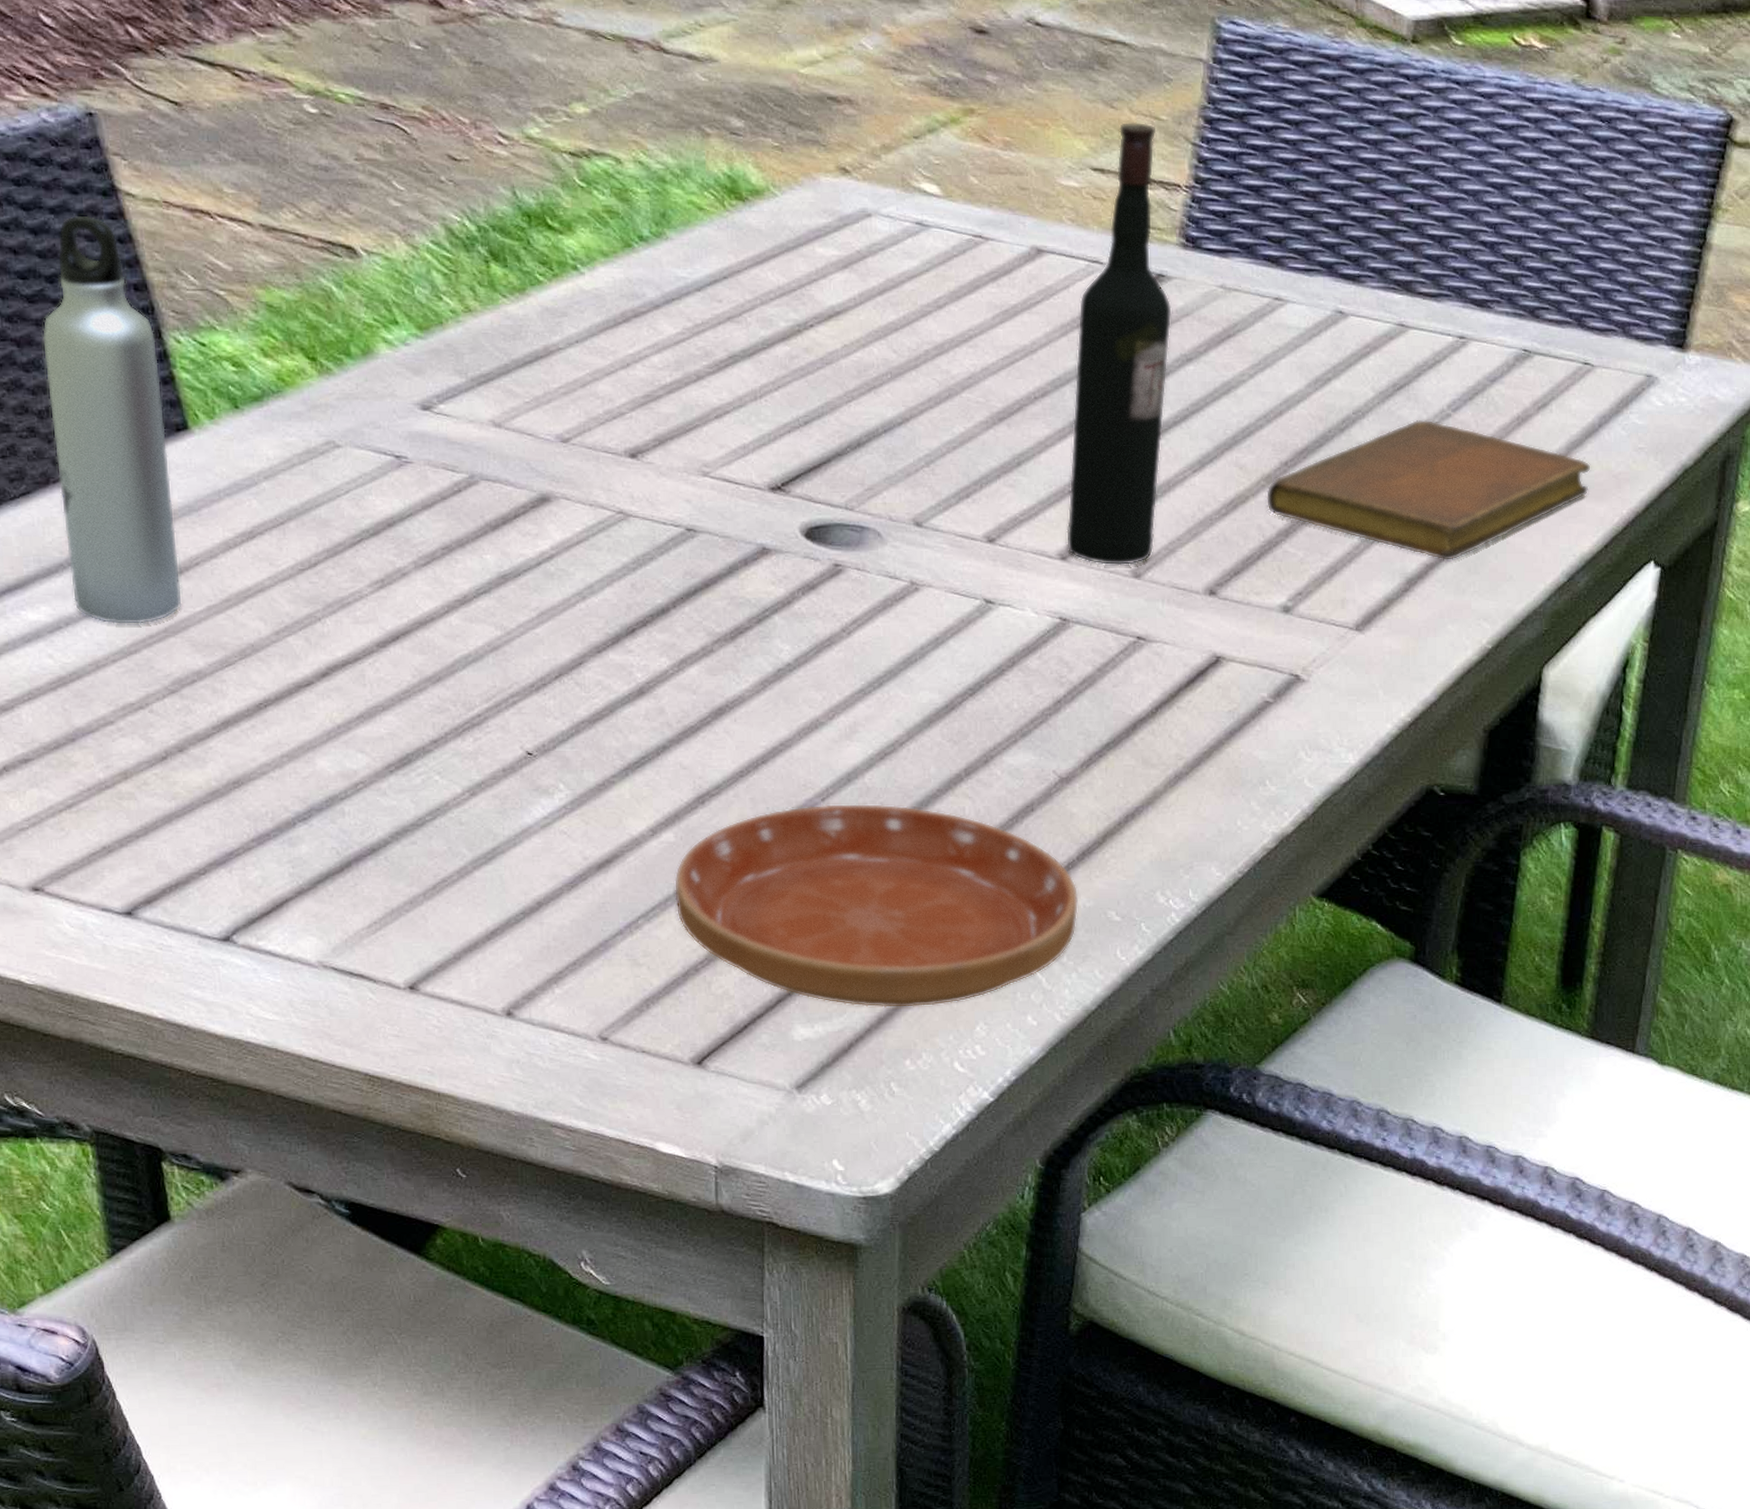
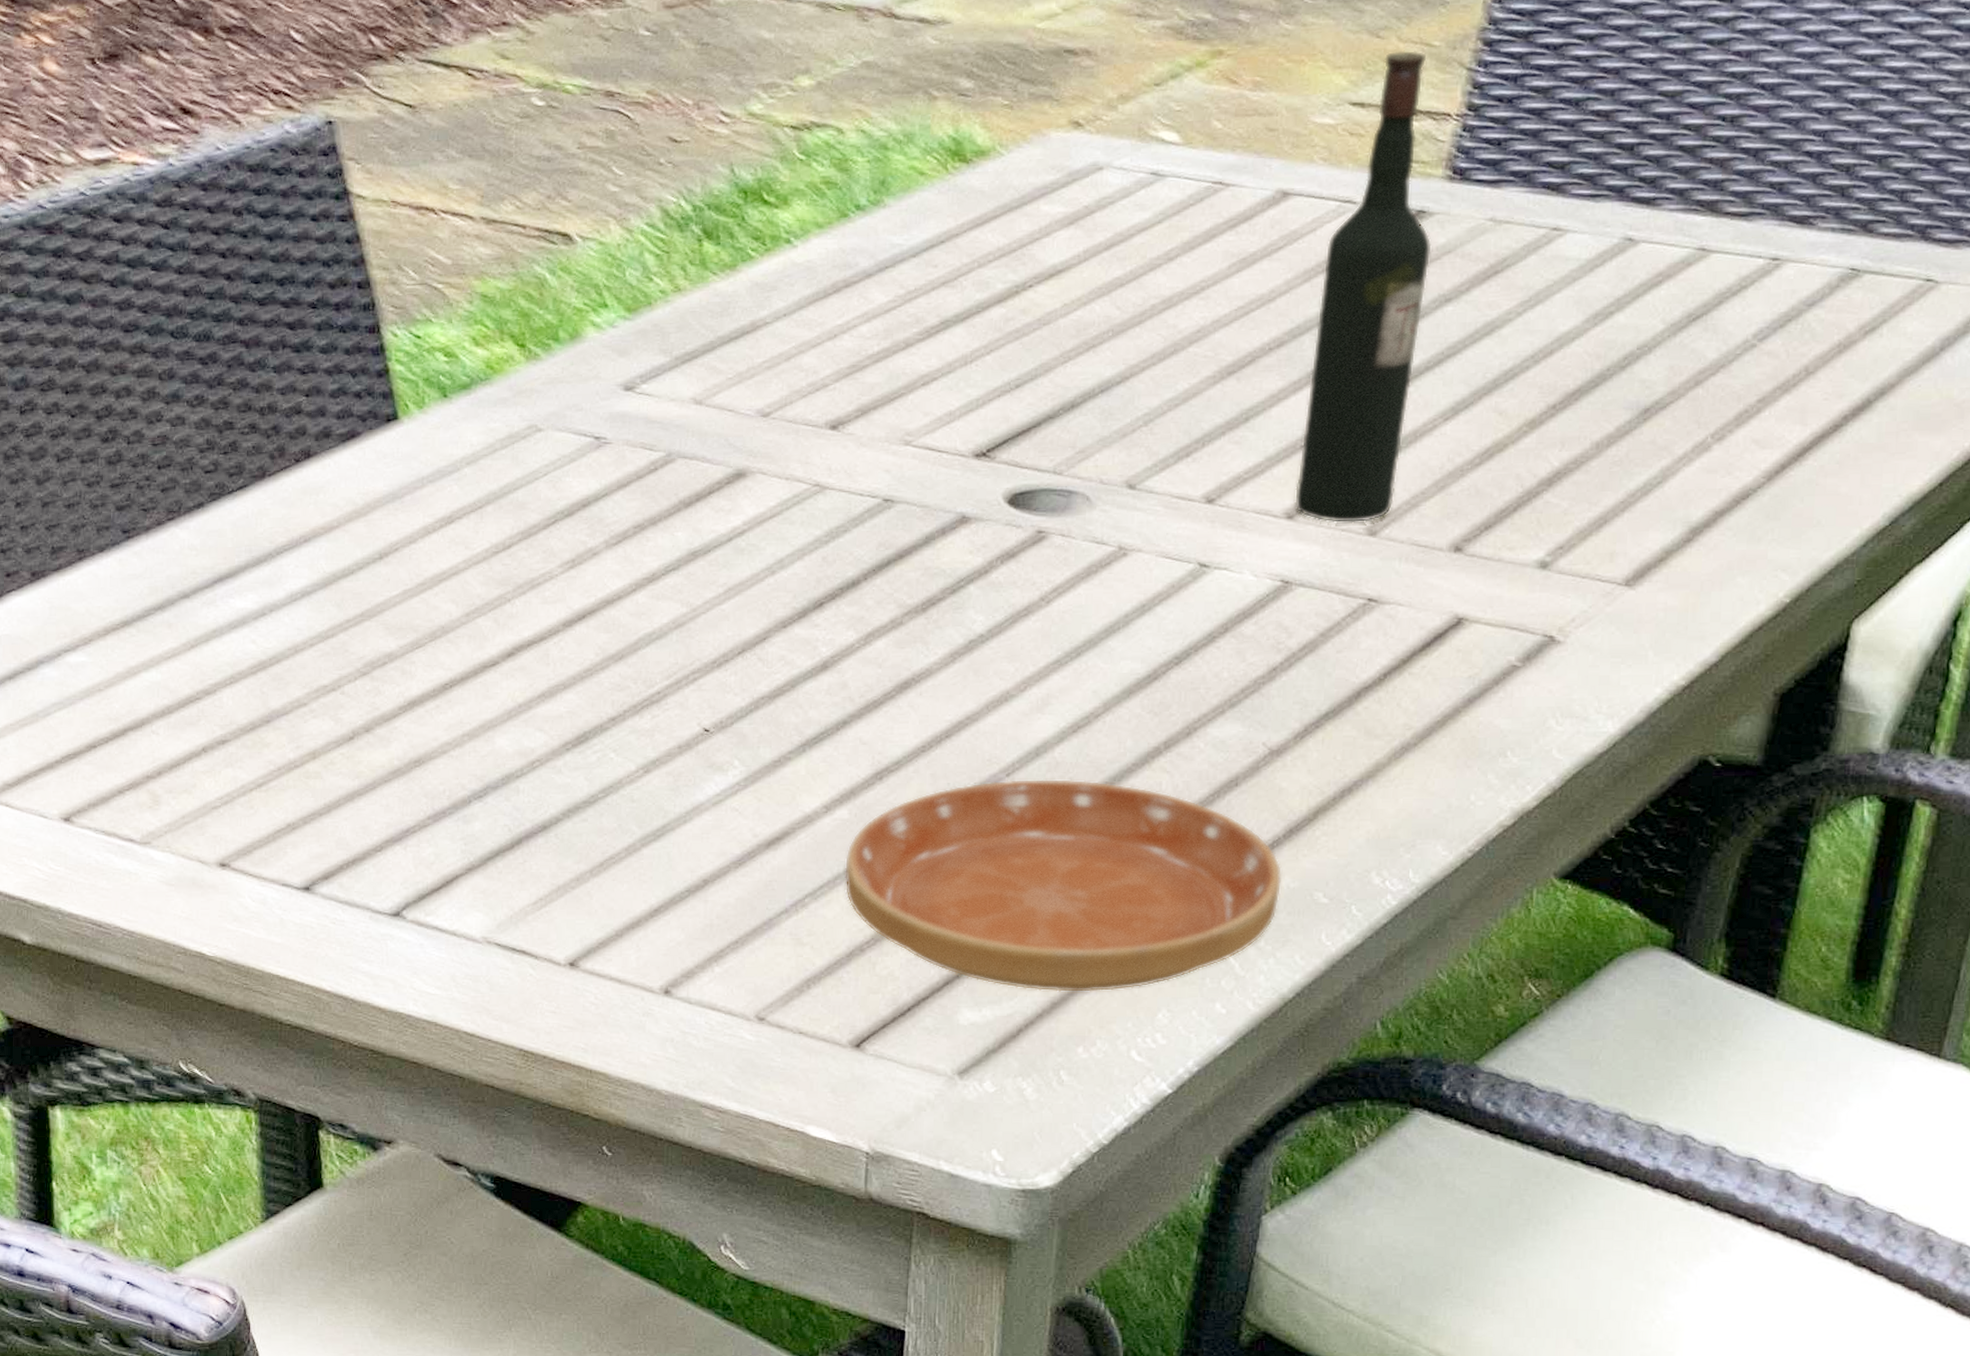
water bottle: present [42,215,182,625] -> none [269,219,380,611]
notebook: present [1265,419,1591,560] -> none [1527,351,1928,506]

